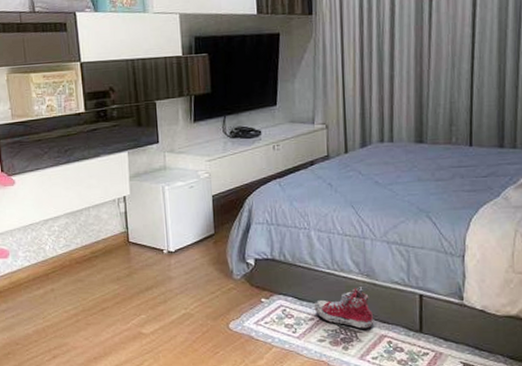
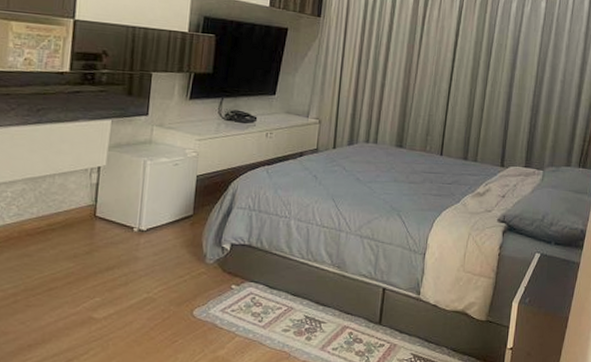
shoe: present [314,287,375,329] -> none [283,278,339,320]

